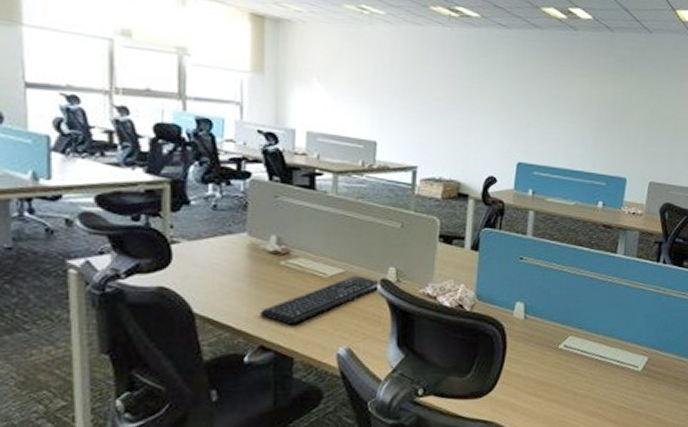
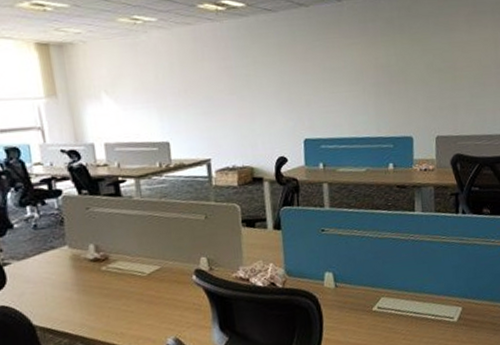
keyboard: present [260,276,381,326] -> none [91,269,195,325]

